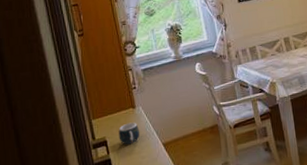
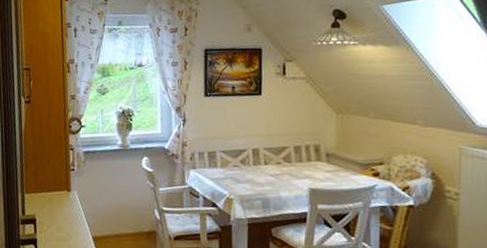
mug: present [118,122,140,145] -> none [48,205,71,229]

